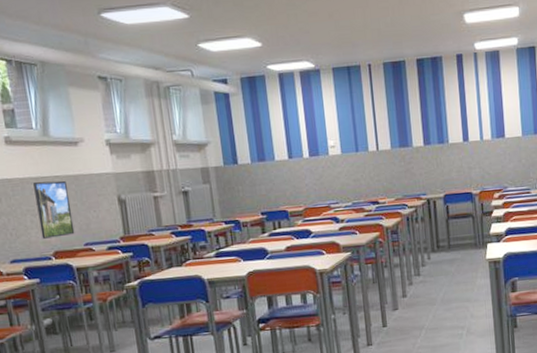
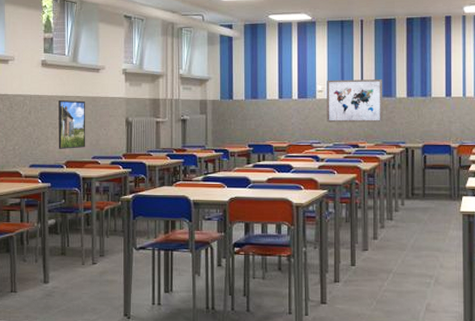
wall art: none [338,128,401,180] -> present [327,79,382,123]

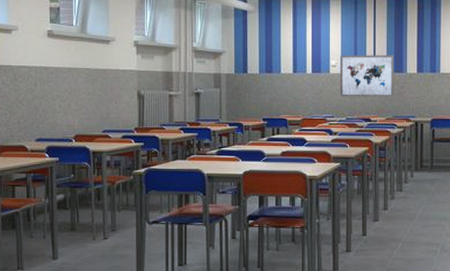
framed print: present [58,99,86,149] -> none [66,71,96,123]

